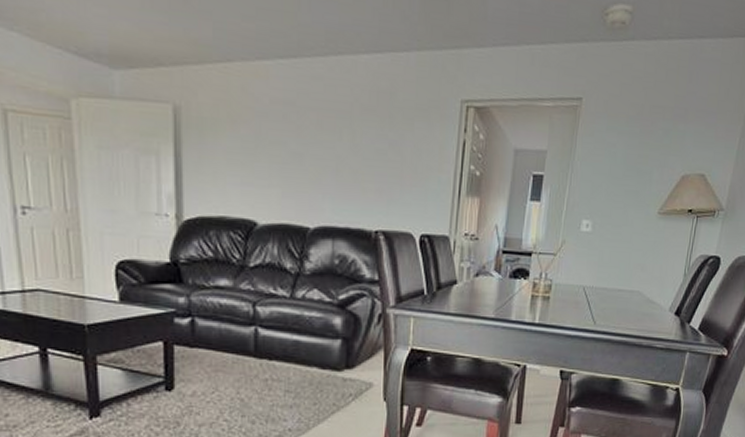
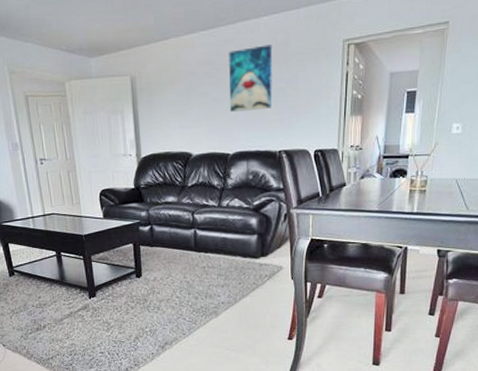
wall art: none [312,90,373,175] -> present [228,44,273,113]

